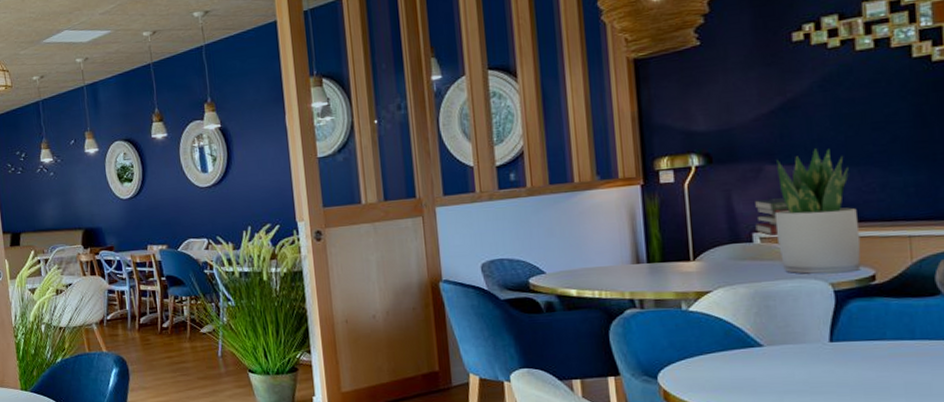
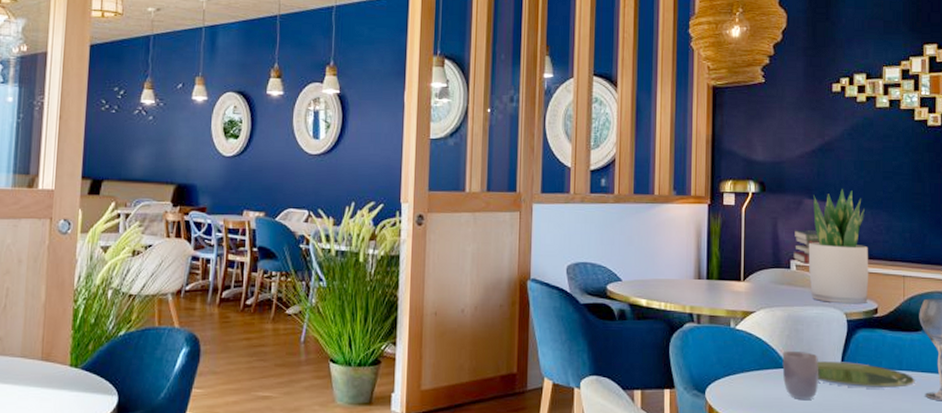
cup: none [751,328,801,378] -> present [782,351,818,399]
plate: none [797,335,935,363] -> present [817,360,915,389]

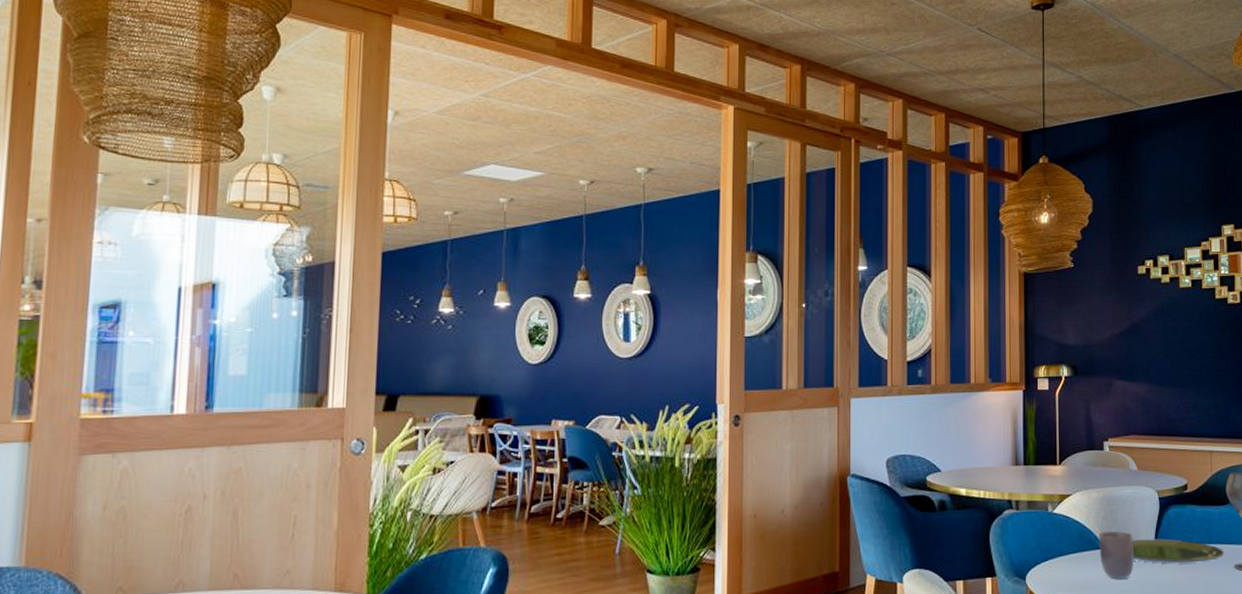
books: present [793,229,819,264] -> none [1106,410,1130,445]
planter: present [808,189,869,305] -> none [1120,369,1178,482]

